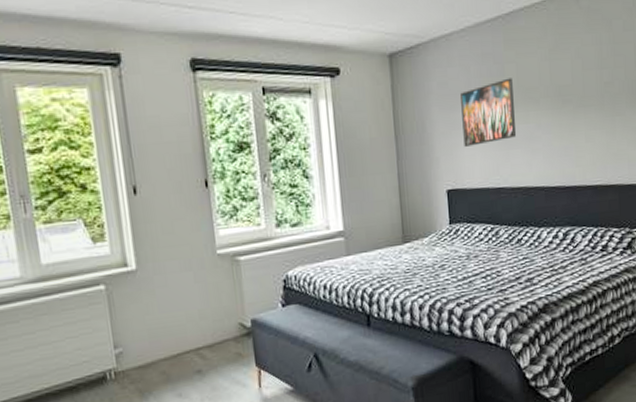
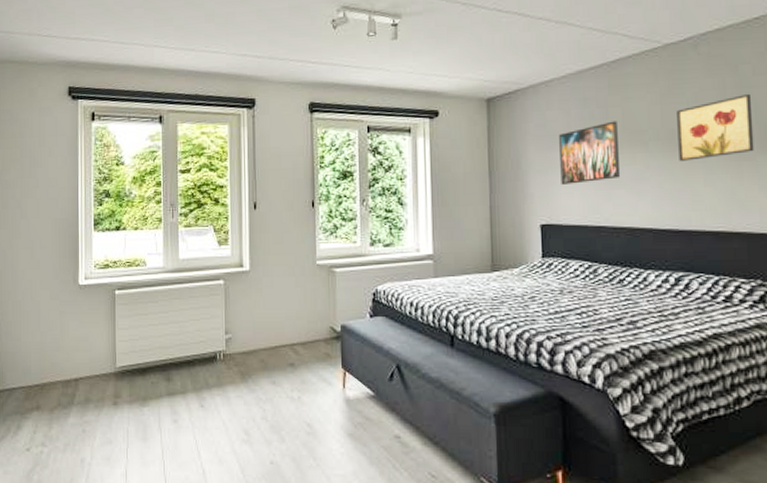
wall art: none [563,49,624,118] -> present [677,93,754,161]

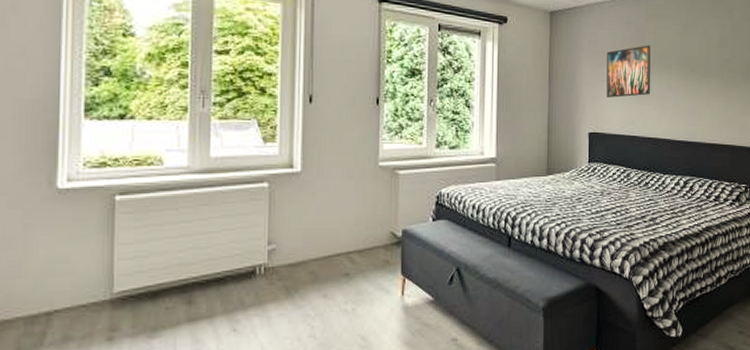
wall art: present [677,93,754,161] -> none [691,34,740,85]

